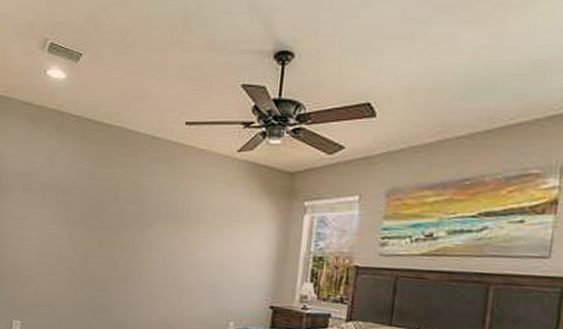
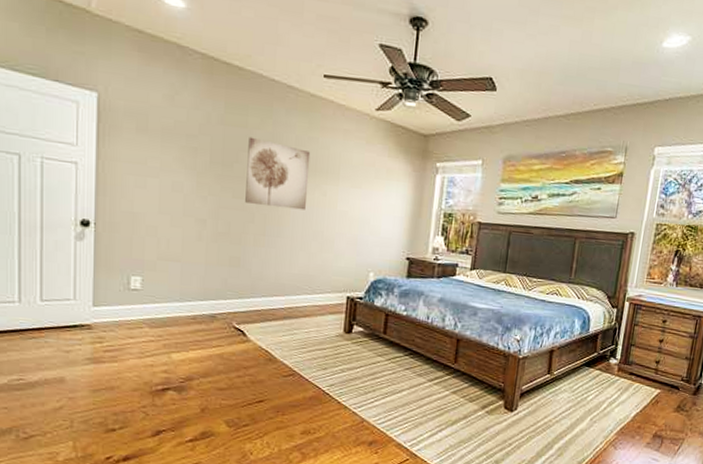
wall art: none [110,188,172,257] -> present [245,136,311,210]

